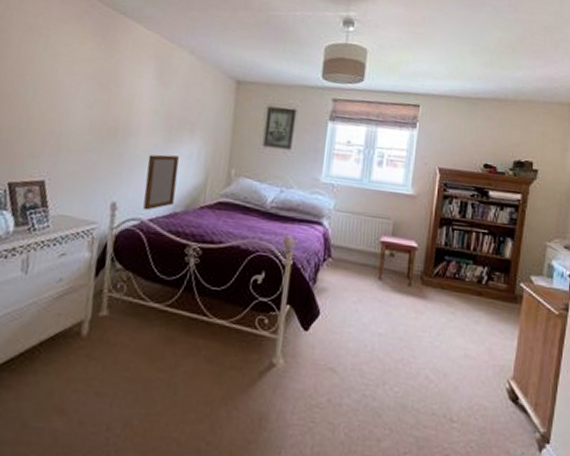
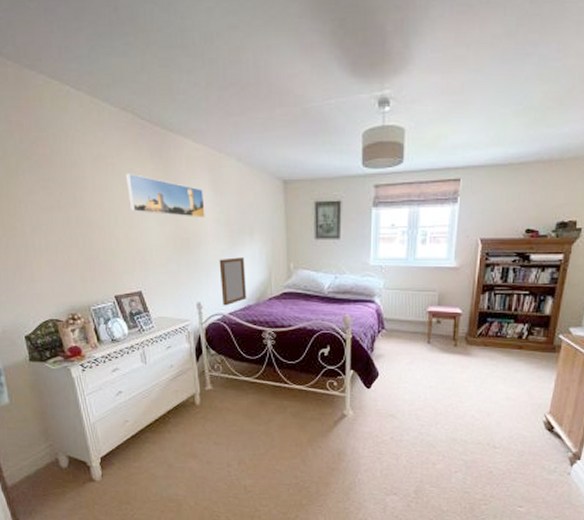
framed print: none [55,48,145,107] -> present [126,174,205,218]

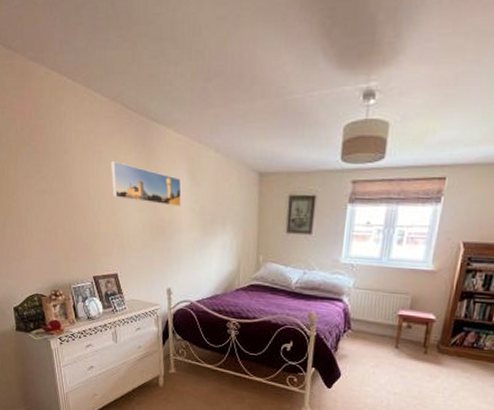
home mirror: present [219,257,247,306] -> none [190,247,216,294]

